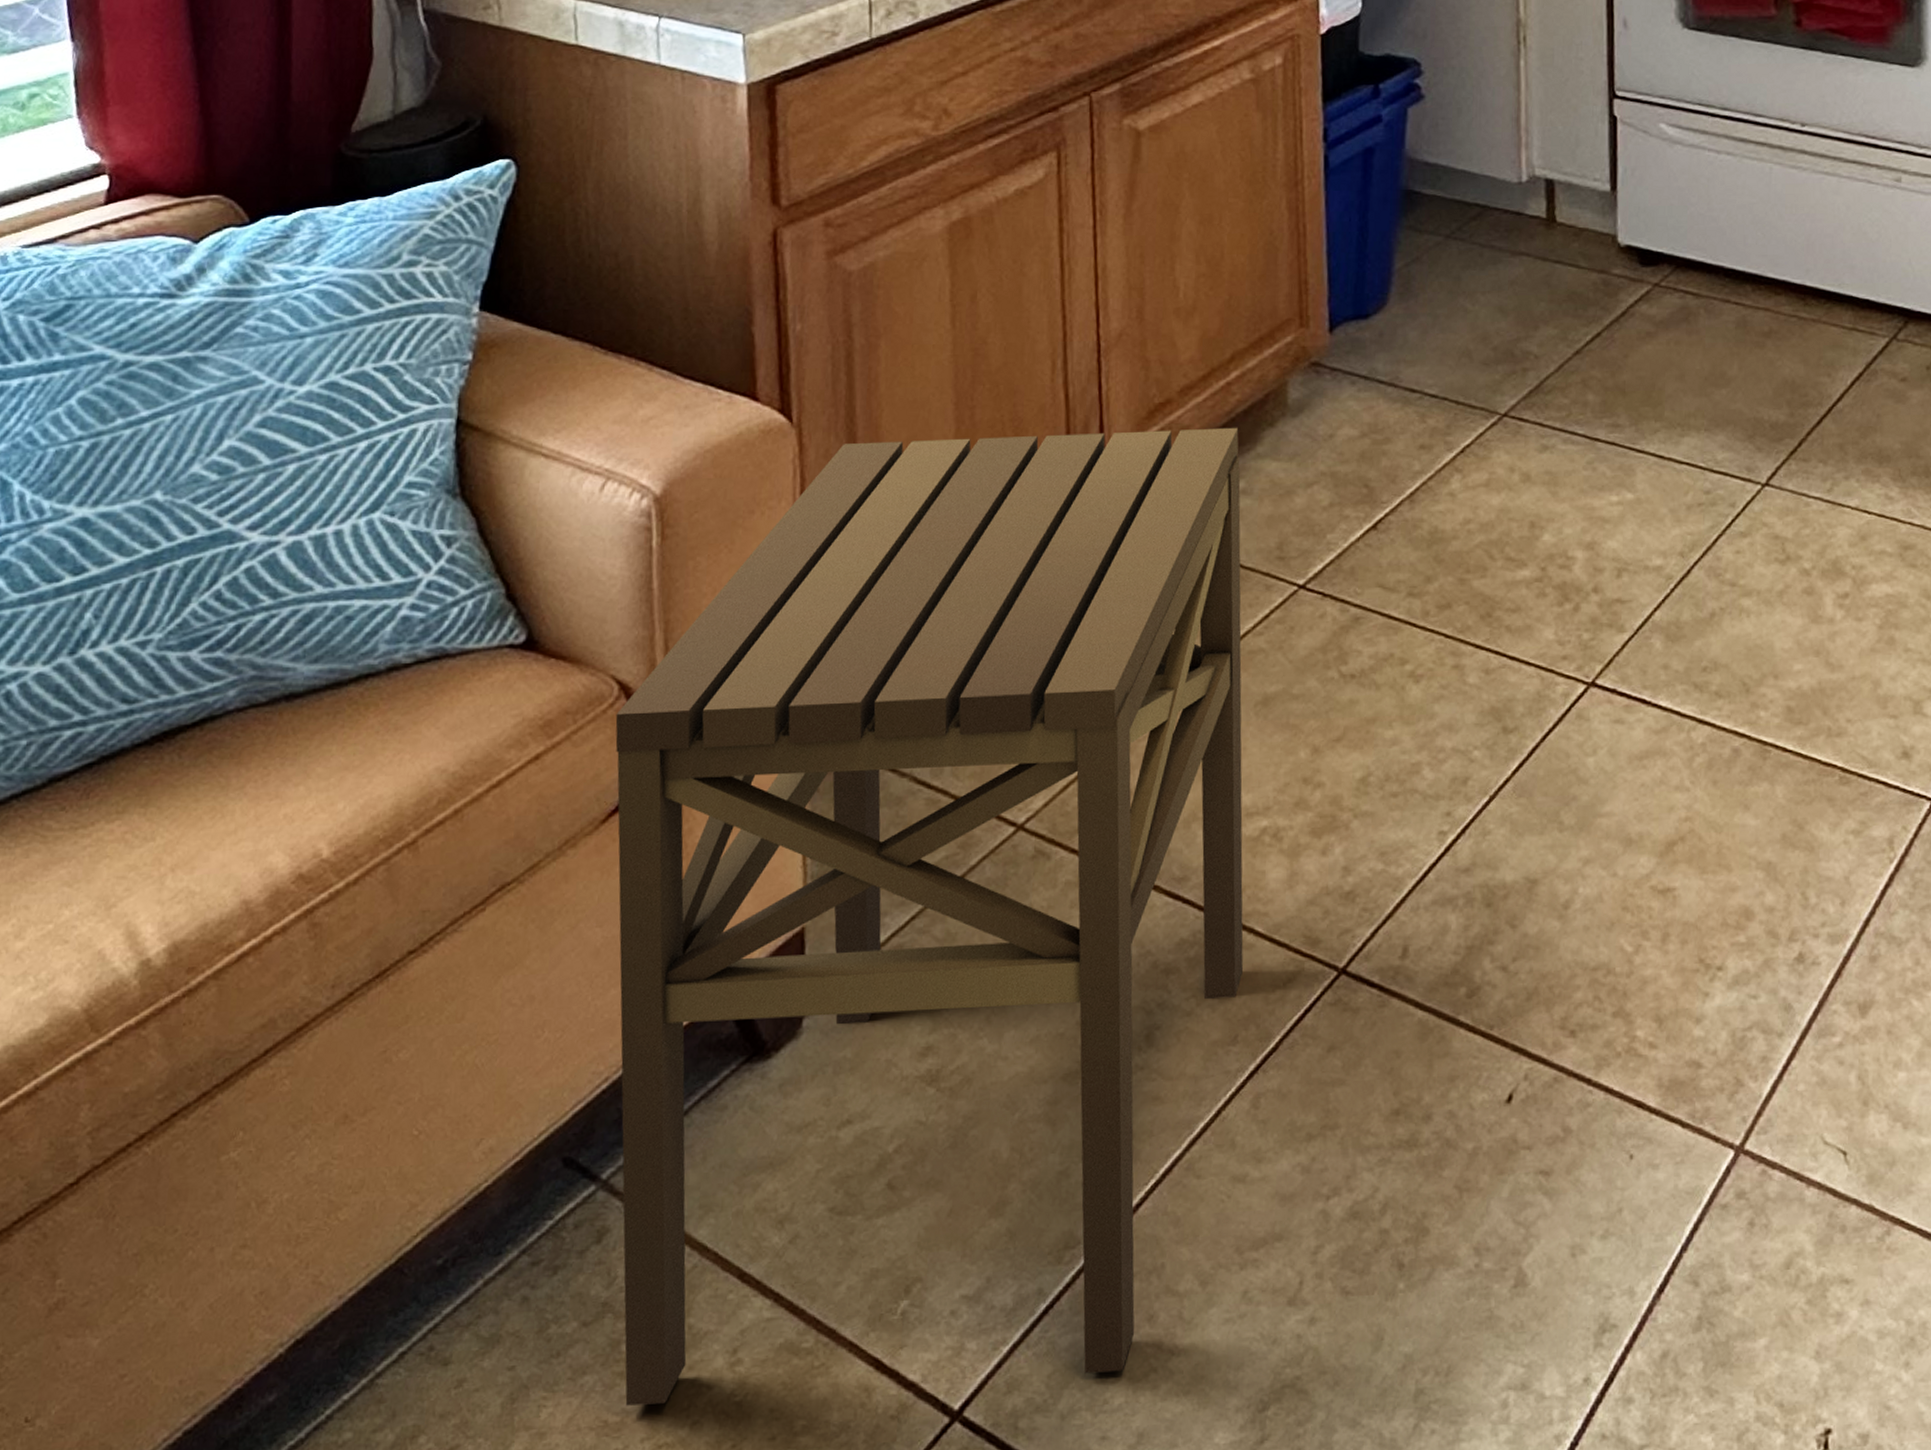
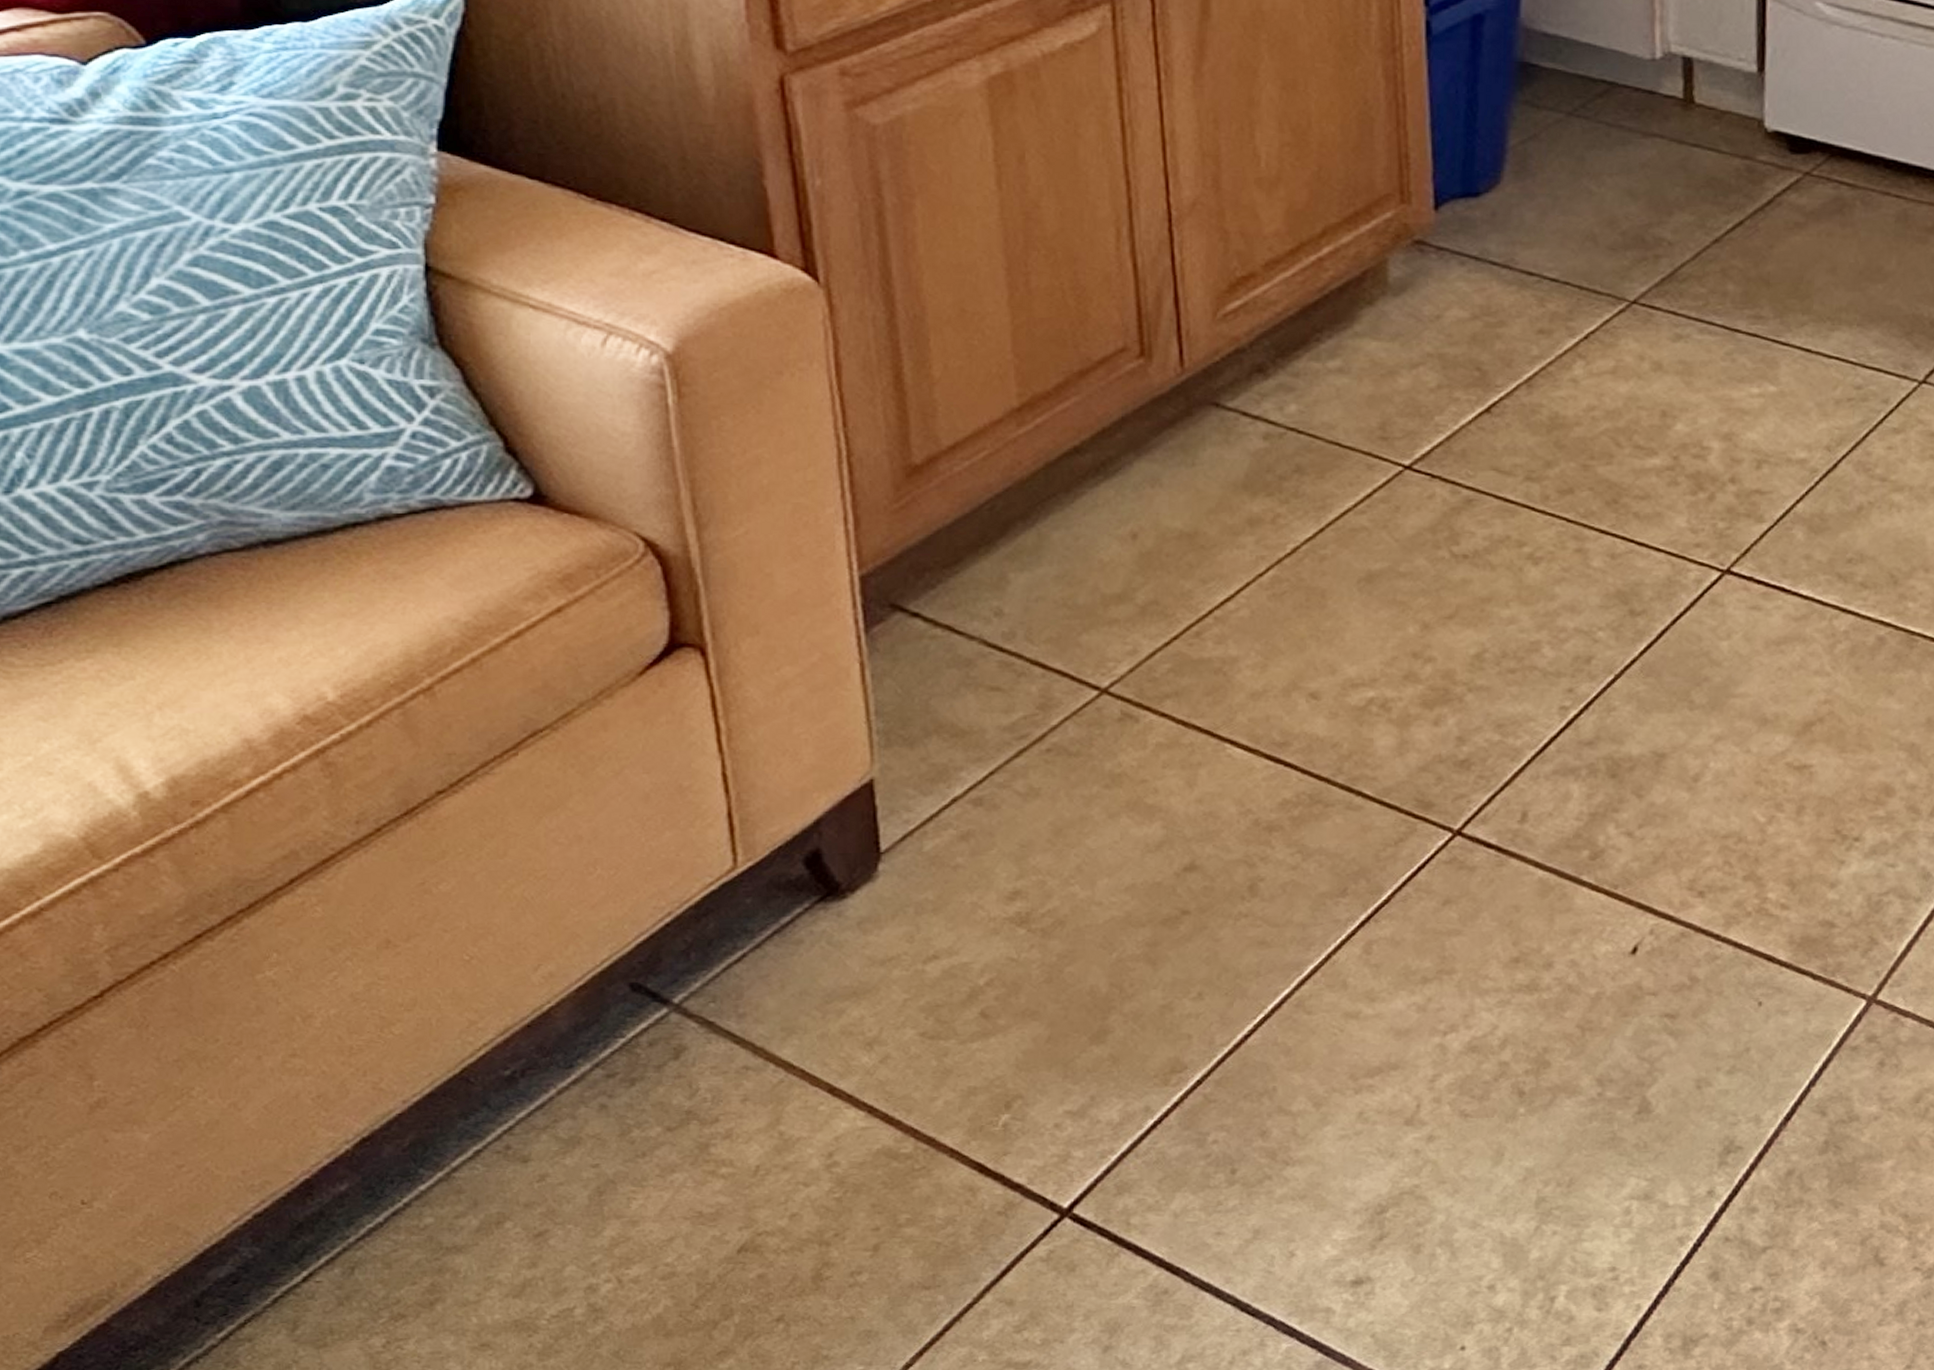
side table: present [615,427,1244,1406] -> none [644,304,1351,1200]

